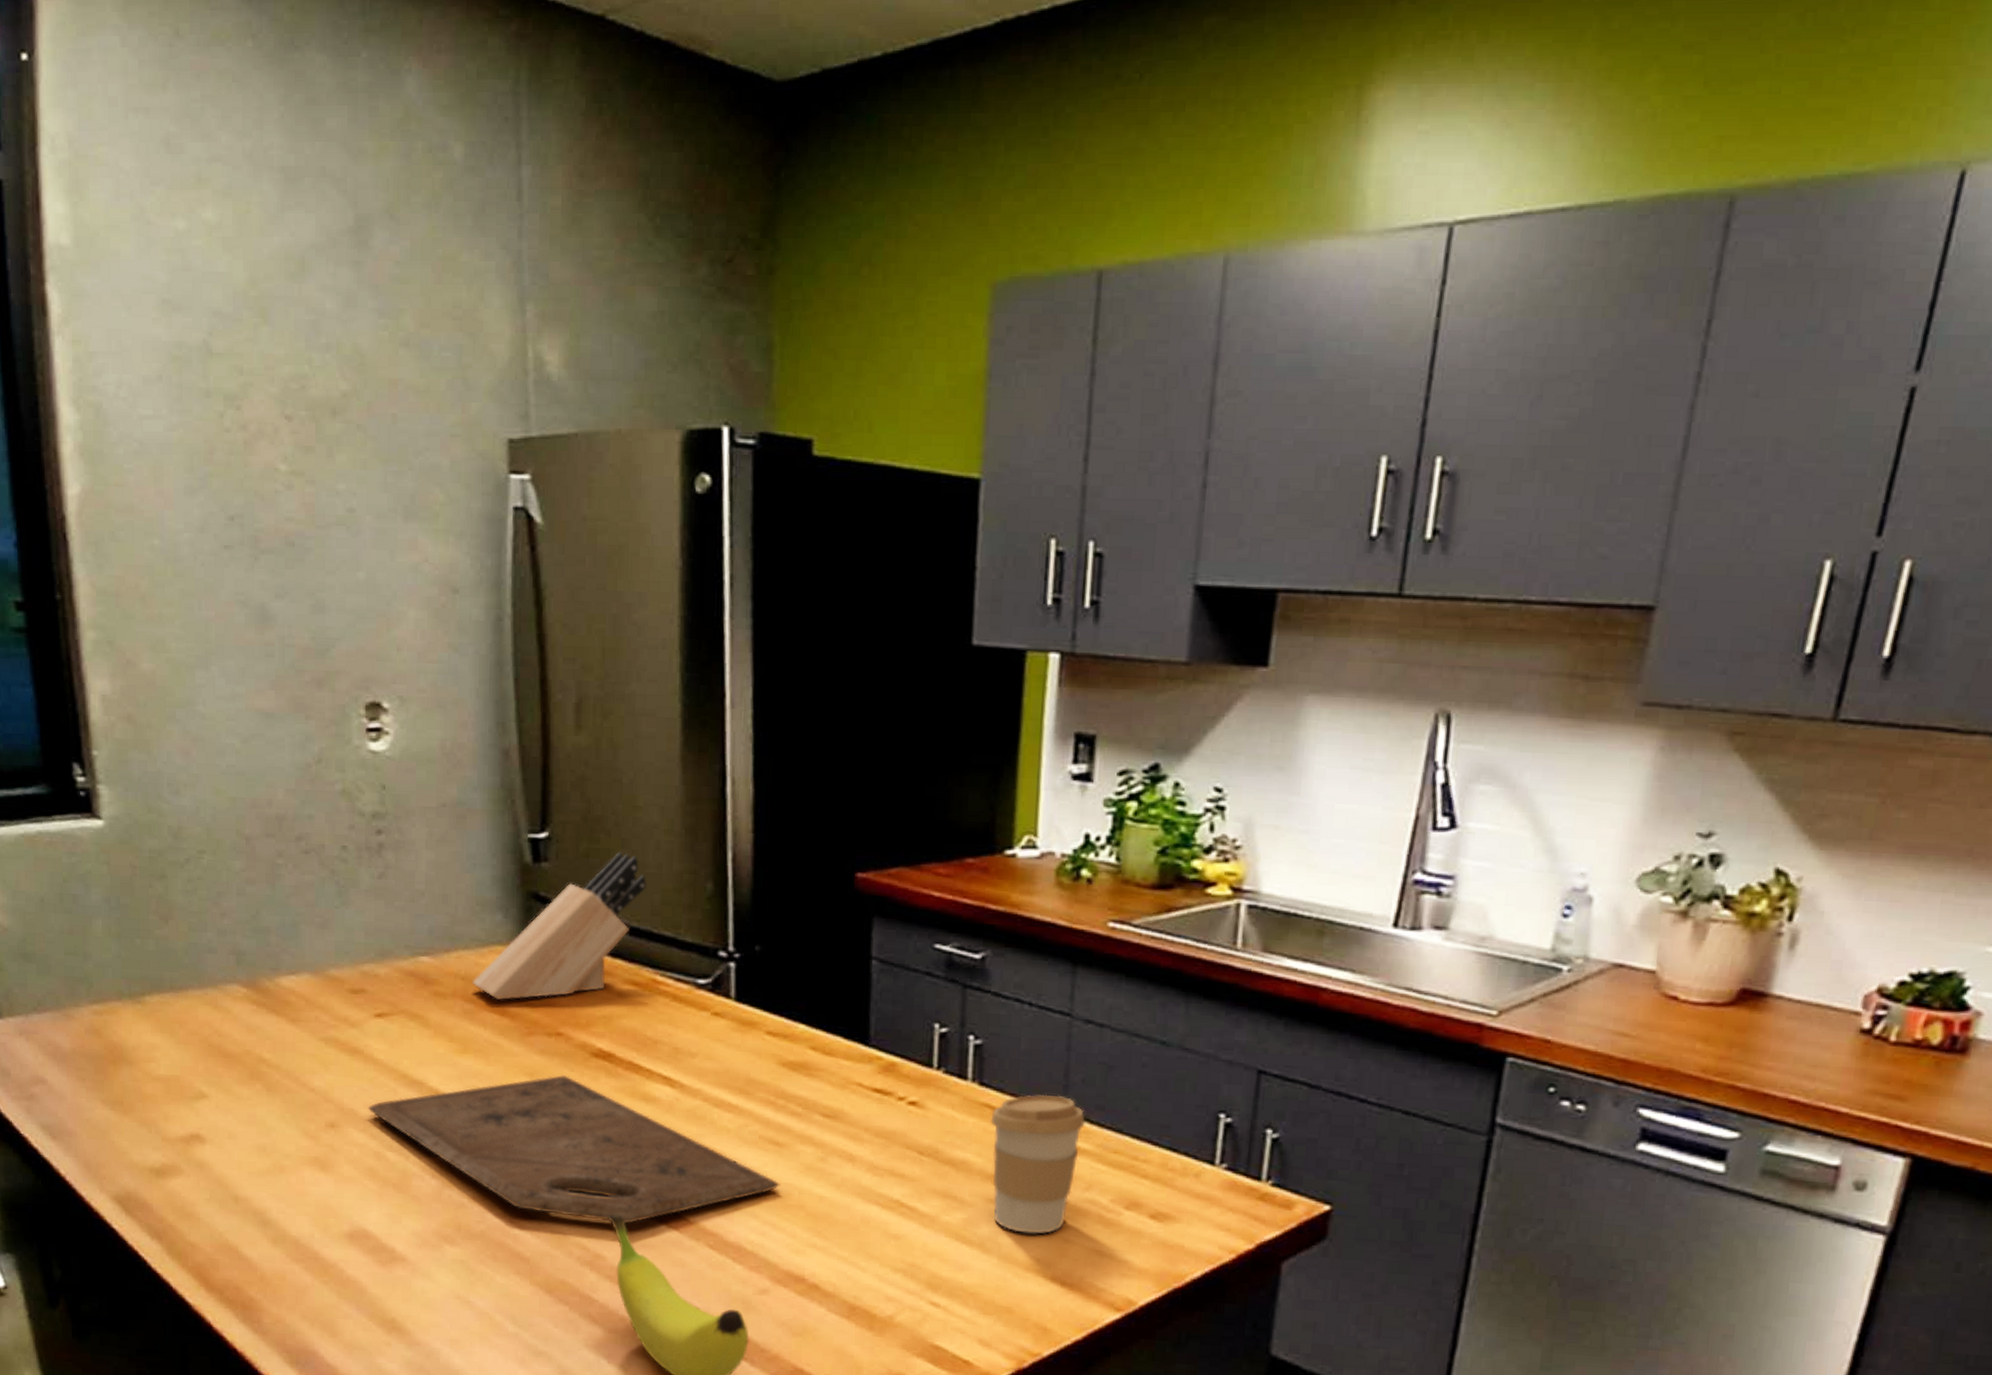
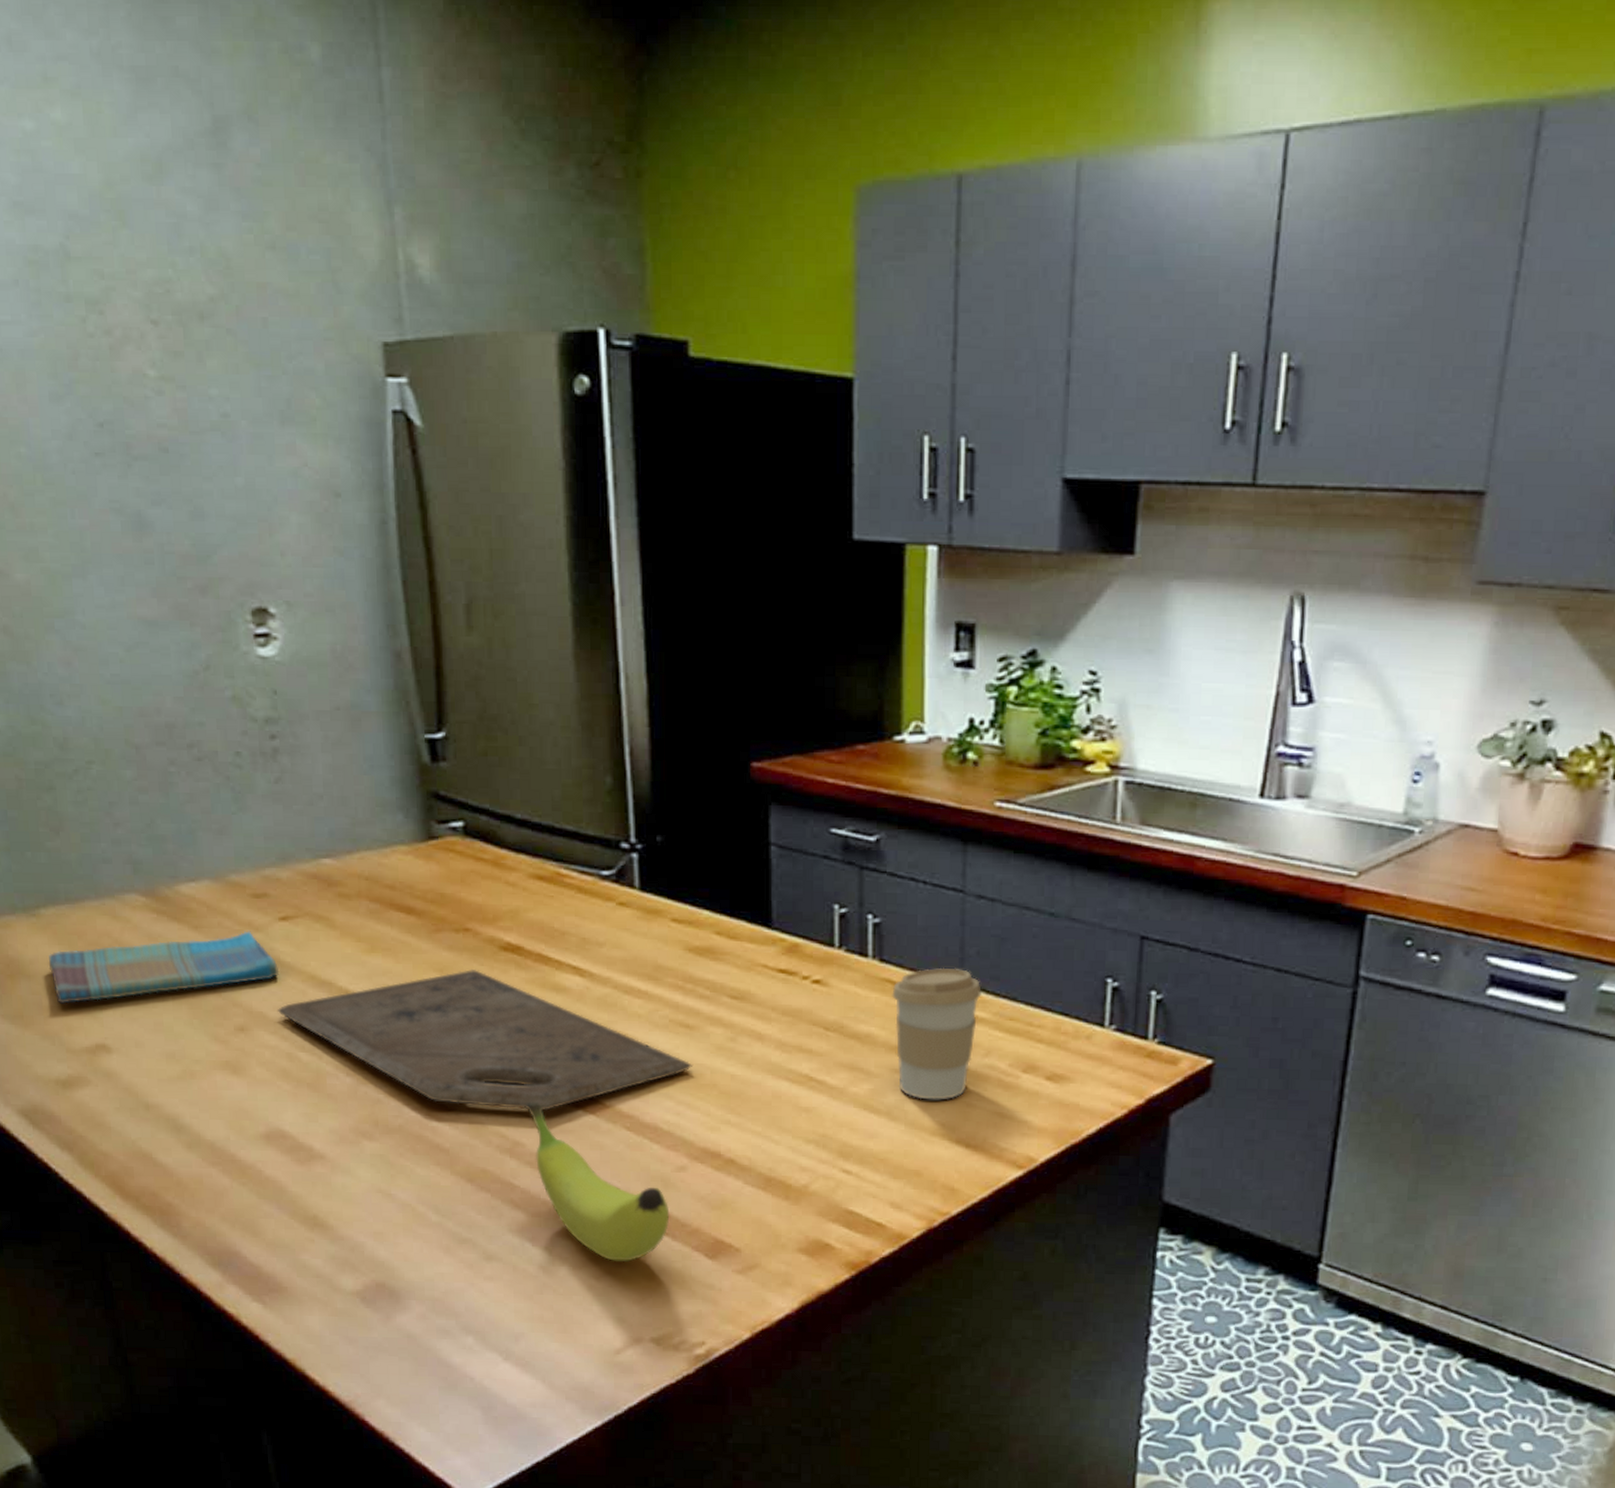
dish towel: none [150,1026,372,1092] -> present [48,931,280,1004]
knife block: present [472,852,646,1000] -> none [376,749,546,898]

